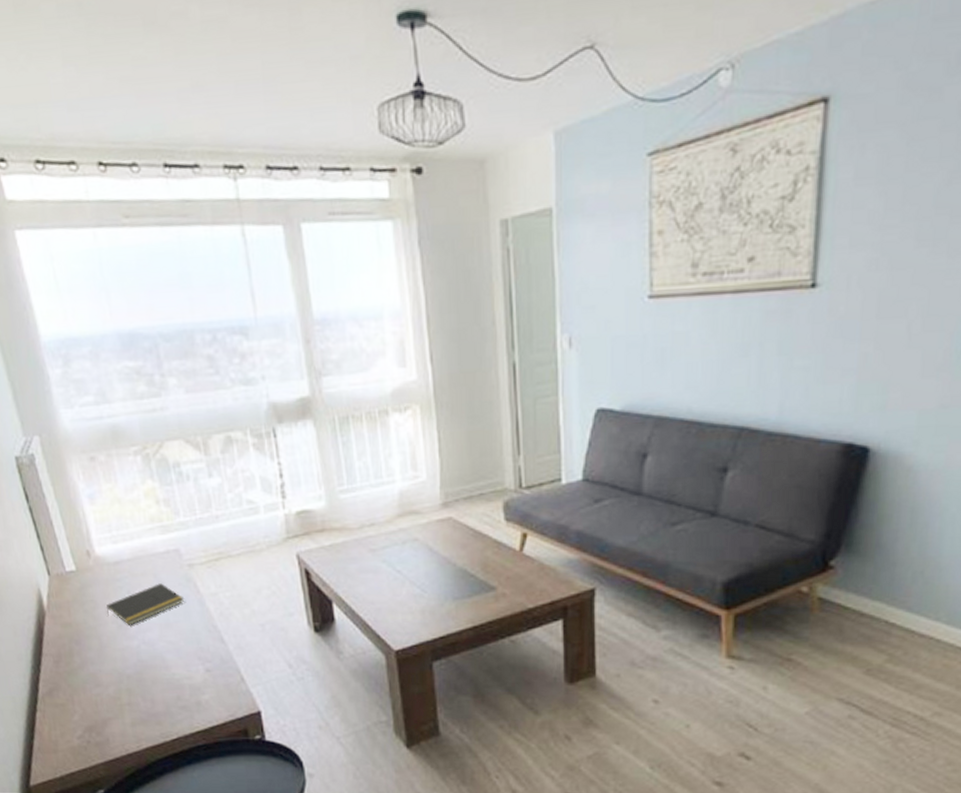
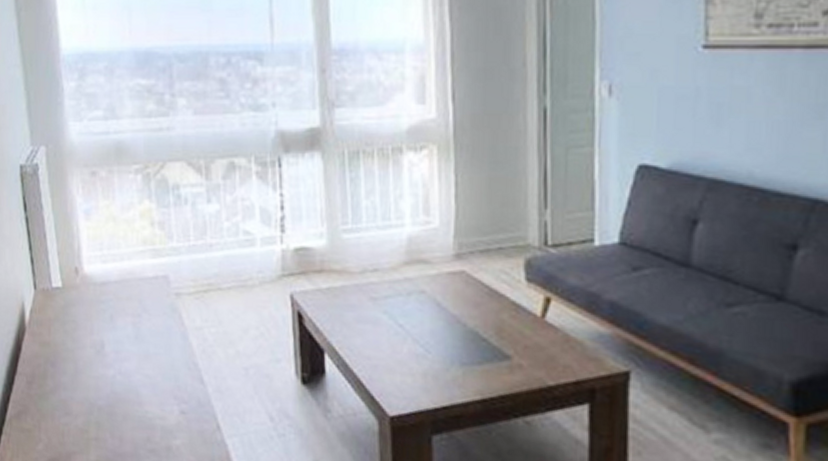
notepad: present [106,583,184,625] -> none [86,310,167,352]

